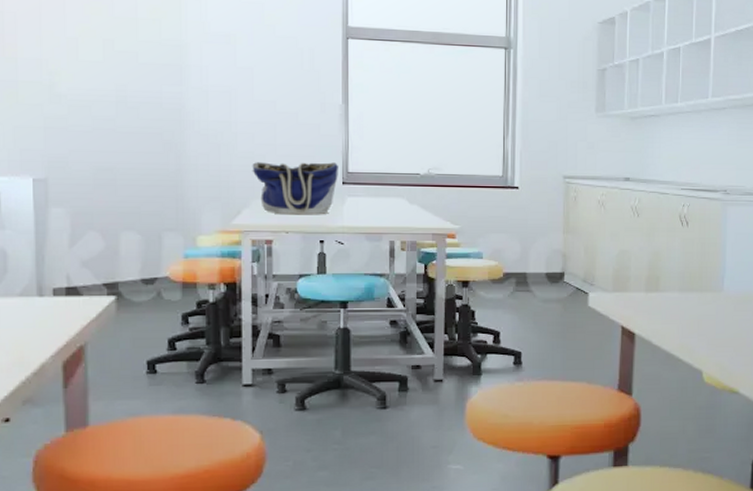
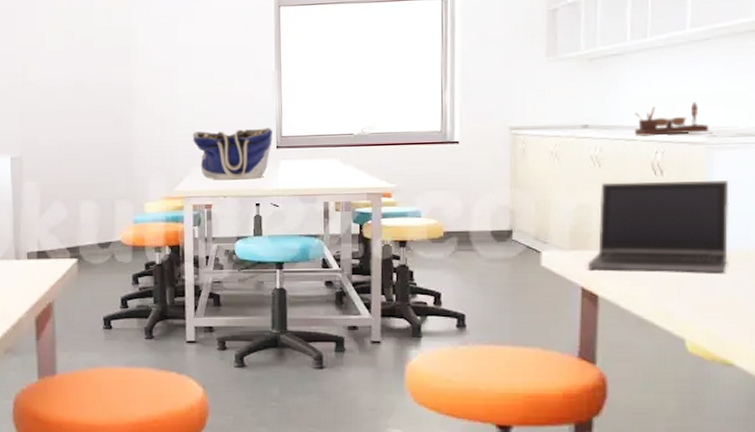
laptop computer: none [627,231,738,313] -> present [588,181,730,273]
desk organizer: none [667,162,724,191] -> present [635,101,709,137]

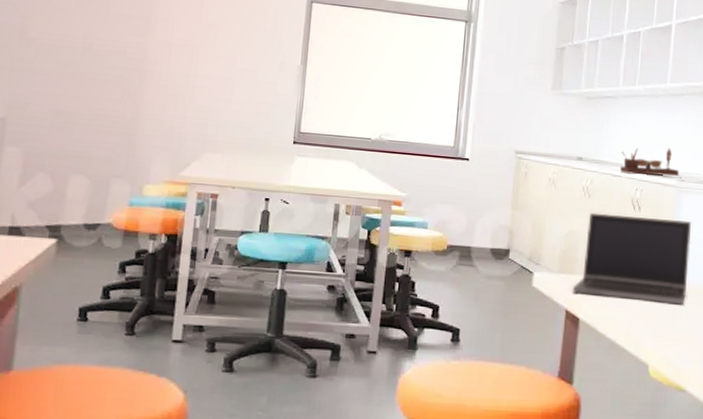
tote bag: present [192,128,273,180] -> none [205,116,291,173]

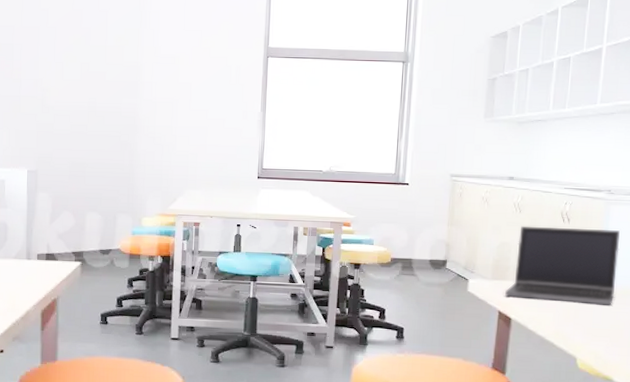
desk organizer: present [620,148,680,177] -> none [550,164,609,190]

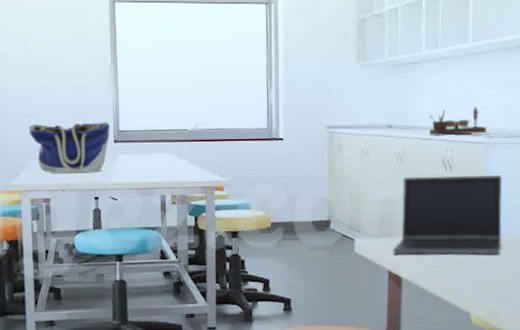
tote bag: none [186,159,255,204] -> present [28,122,110,174]
desk organizer: none [550,164,609,190] -> present [429,106,487,136]

